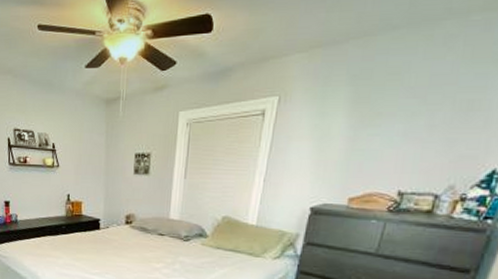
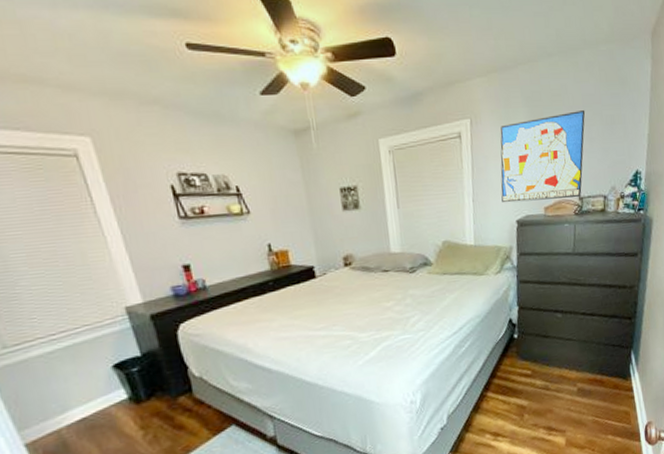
wall art: none [297,92,431,193] -> present [500,110,586,203]

